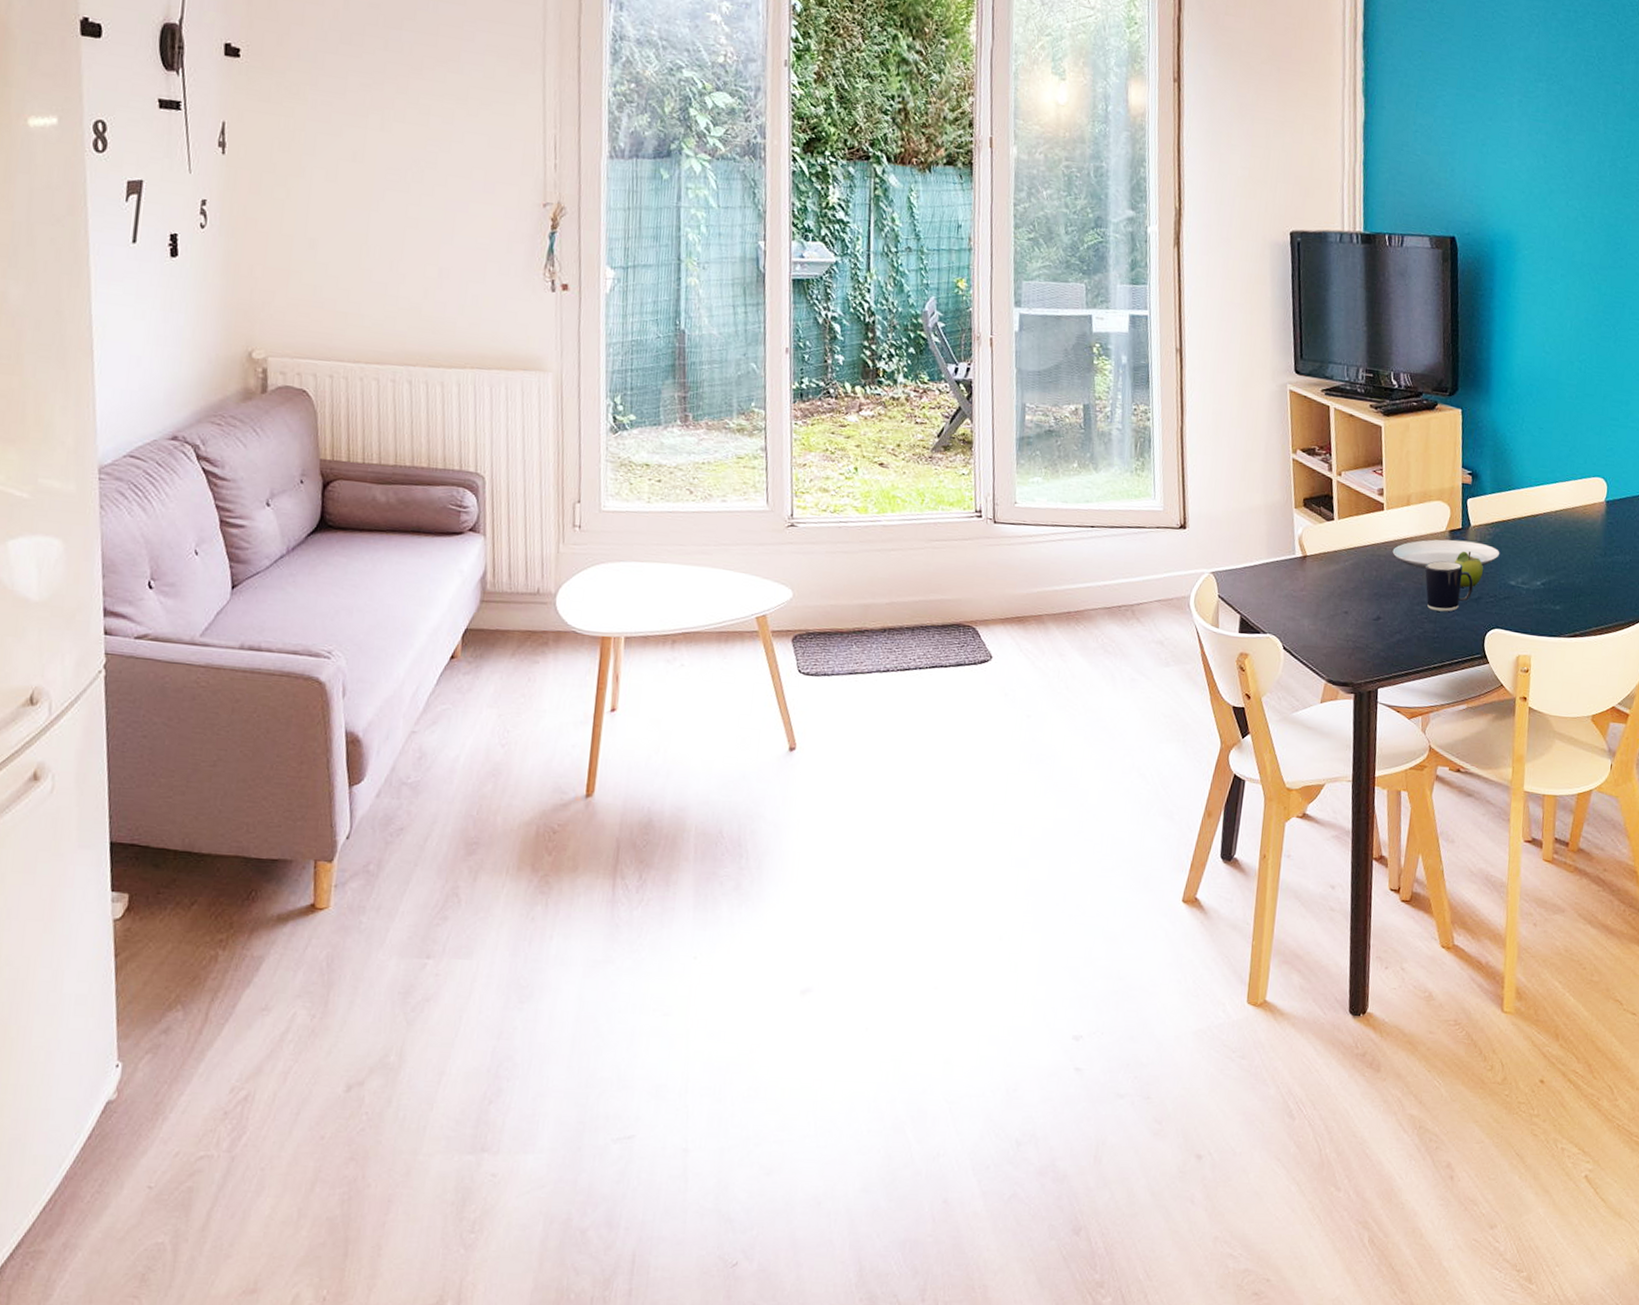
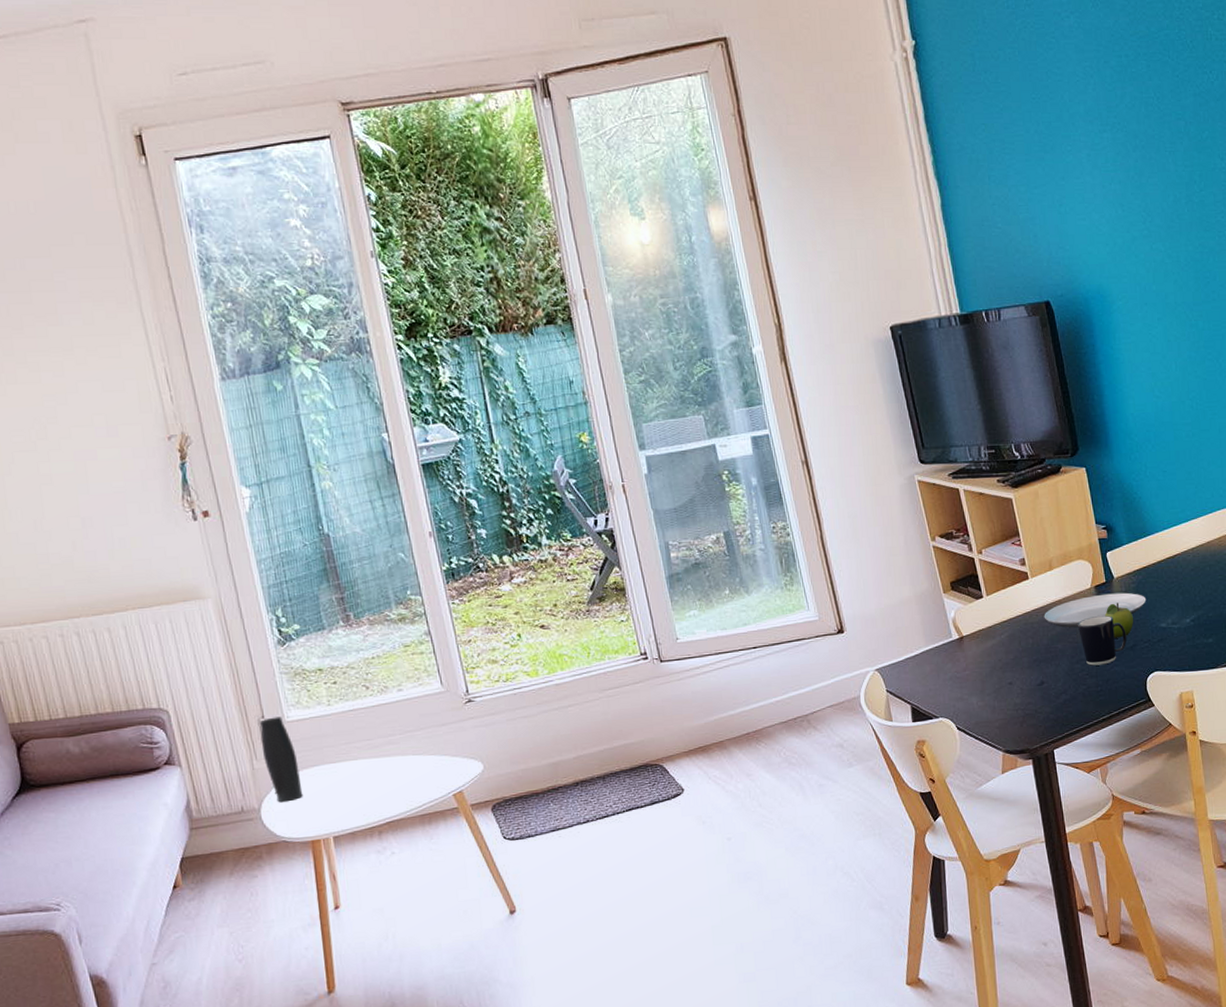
vase: none [571,503,605,593] -> present [259,716,303,803]

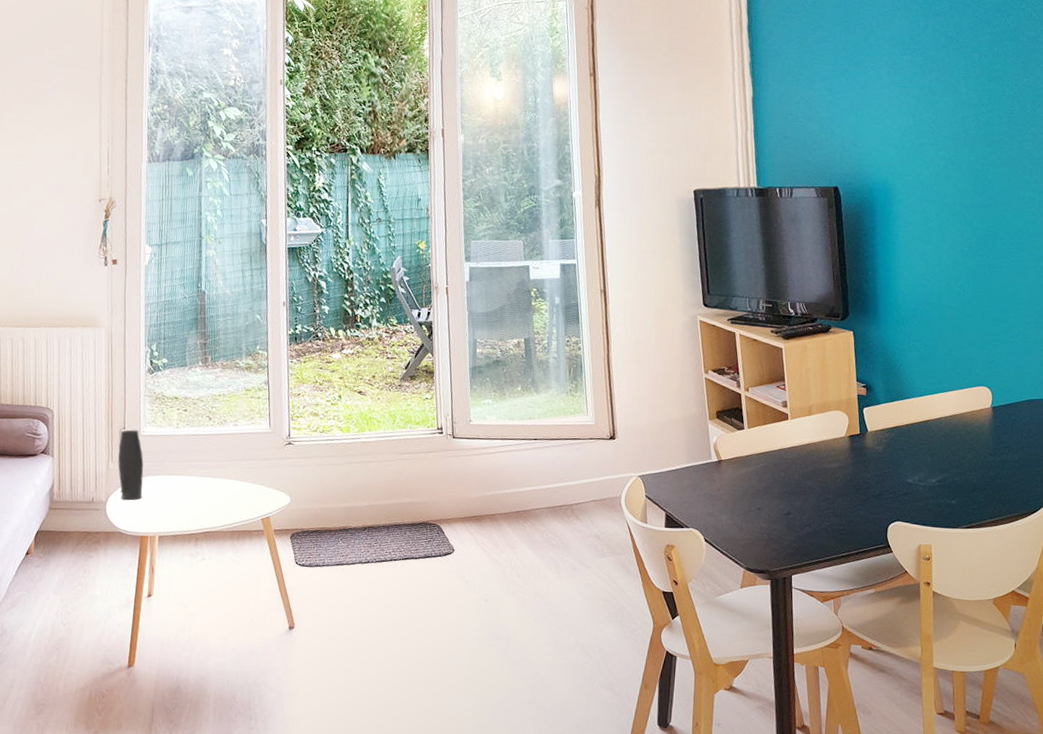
plate: present [1044,592,1147,628] -> none [798,443,897,470]
mug: present [1077,615,1127,666] -> none [828,462,873,507]
fruit: present [1104,603,1133,639] -> none [854,453,882,486]

